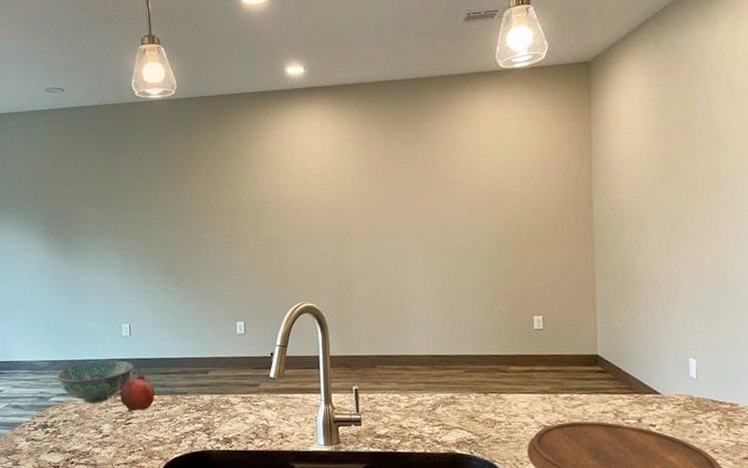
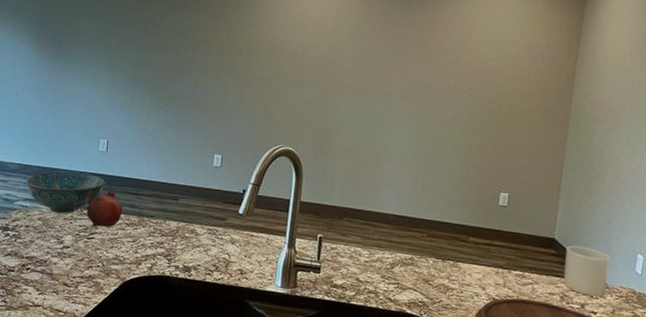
mug: none [611,358,662,409] -> present [563,245,611,297]

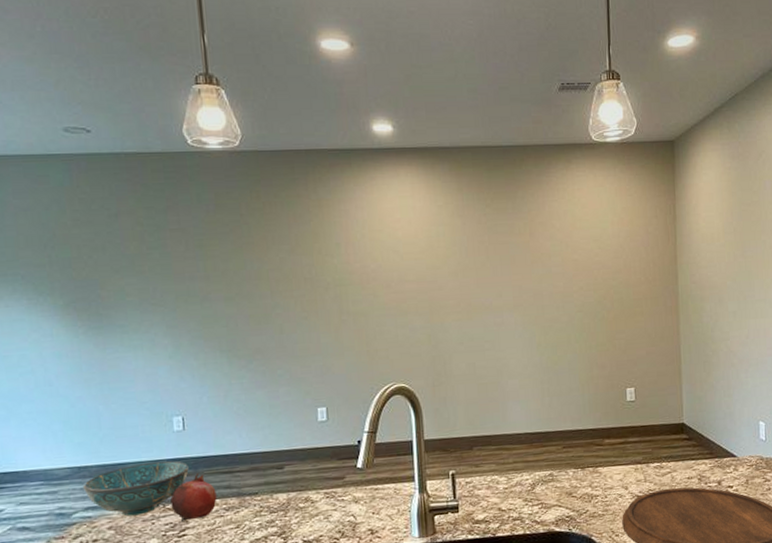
mug: present [563,245,611,297] -> none [695,424,737,472]

